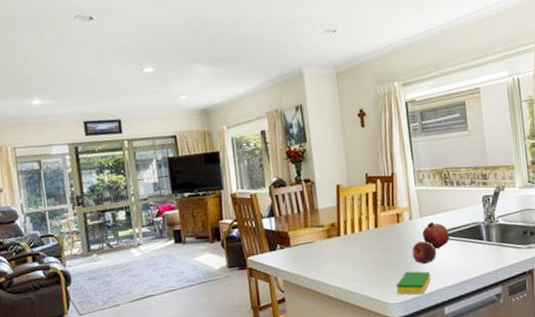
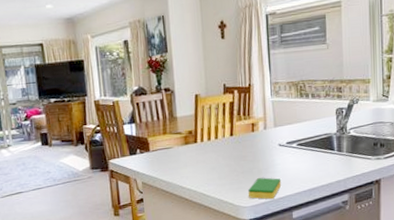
apple: present [412,241,437,264] -> none [265,150,289,171]
fruit: present [422,222,450,249] -> none [276,132,302,157]

